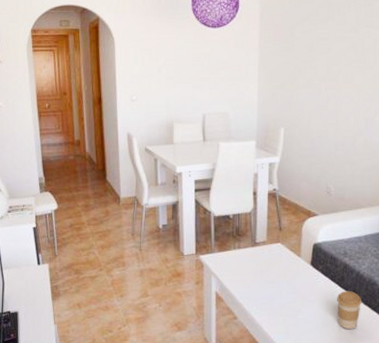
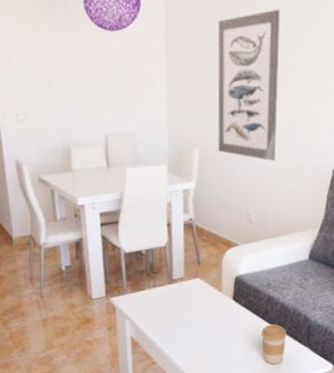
wall art: none [302,8,362,140] -> present [217,9,280,161]

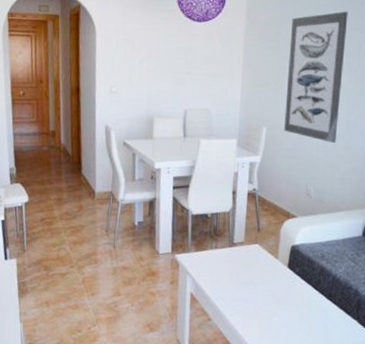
coffee cup: present [261,324,287,365] -> none [312,294,337,334]

